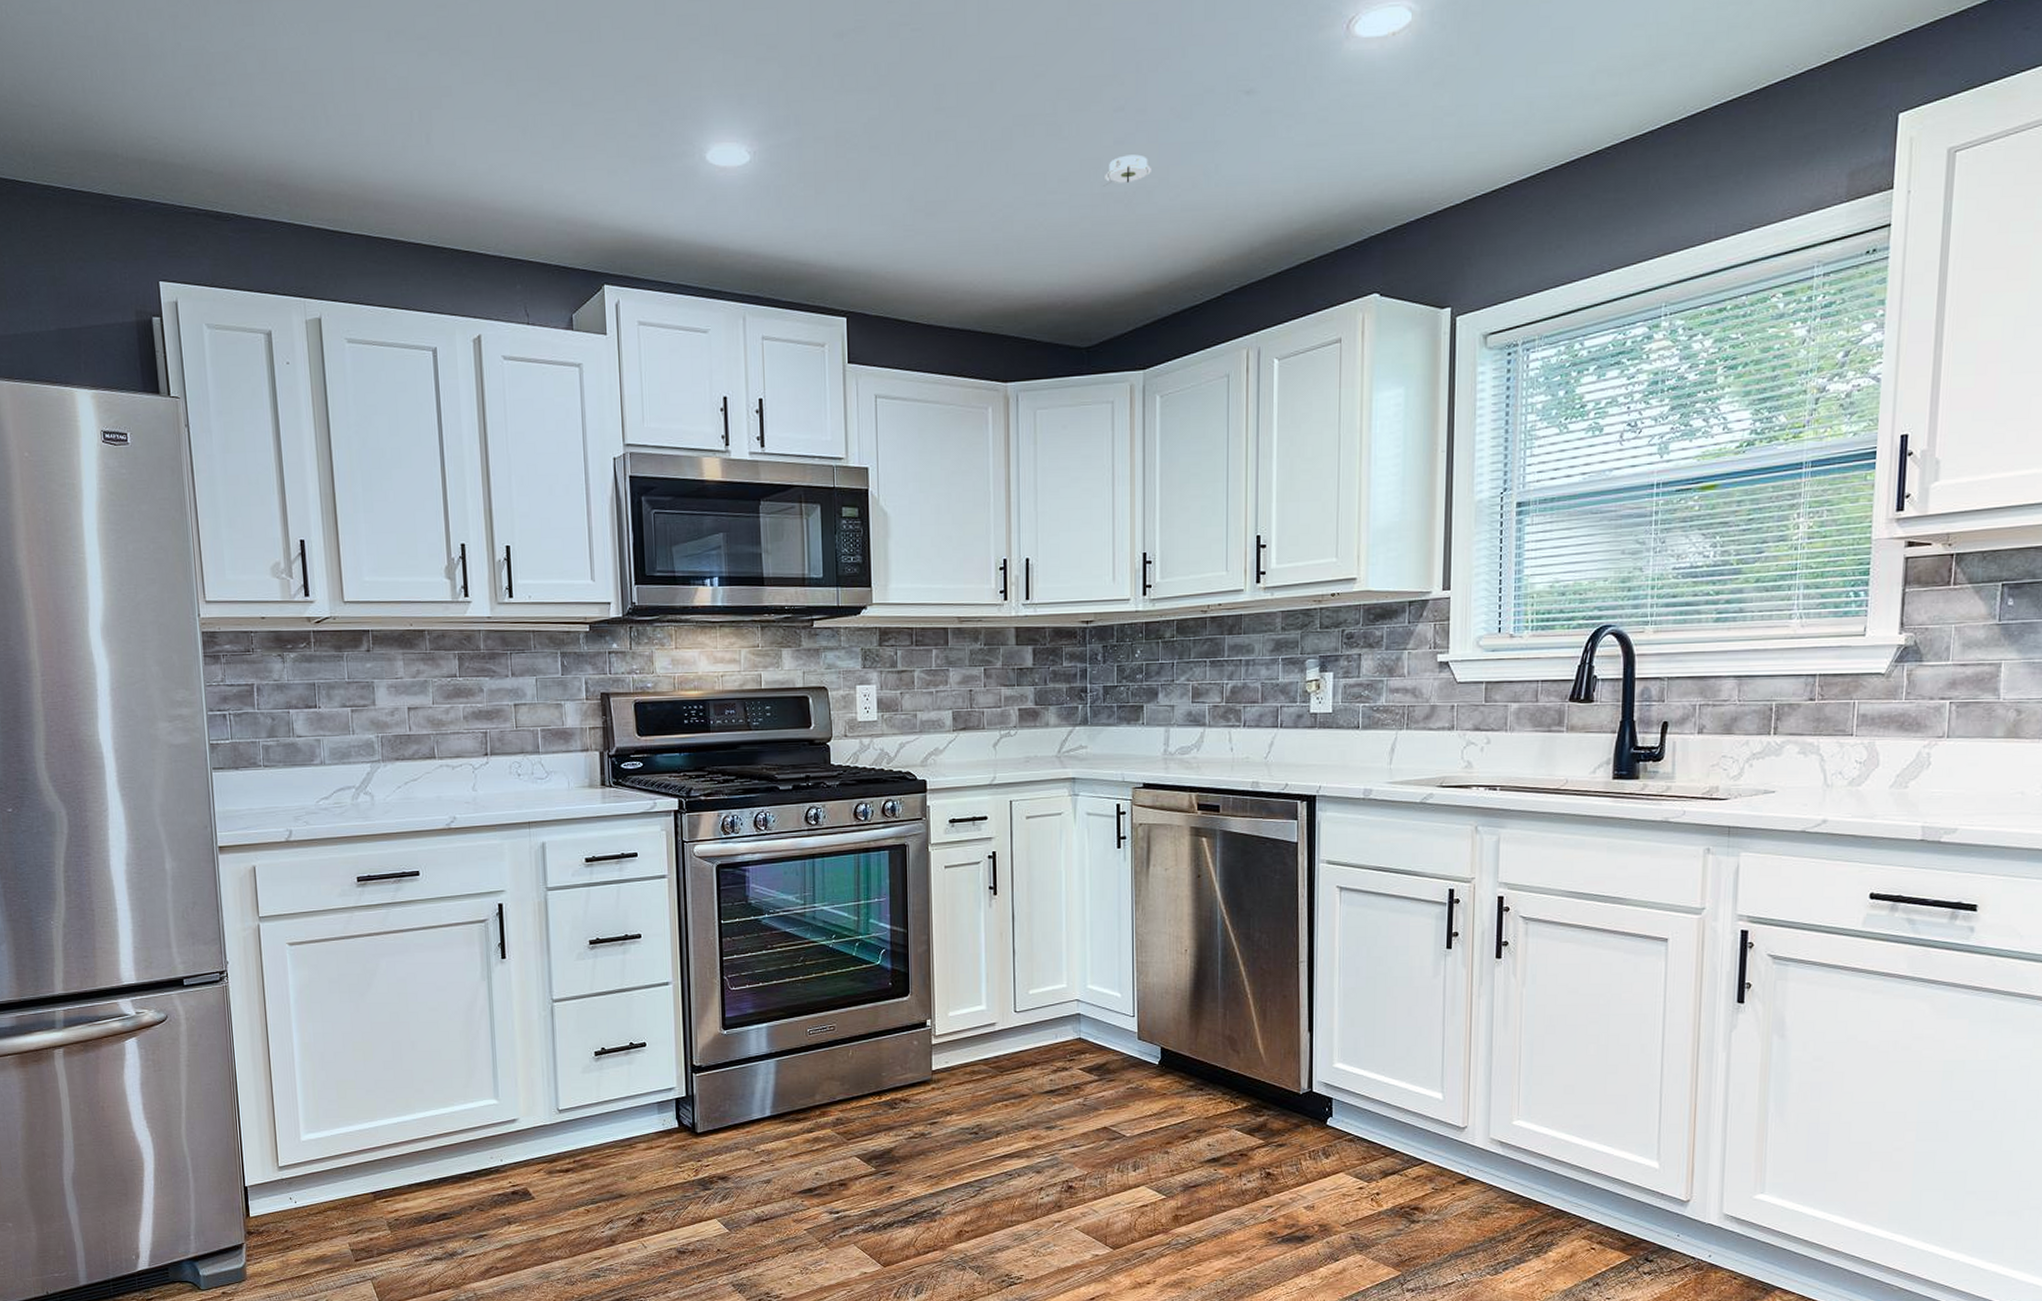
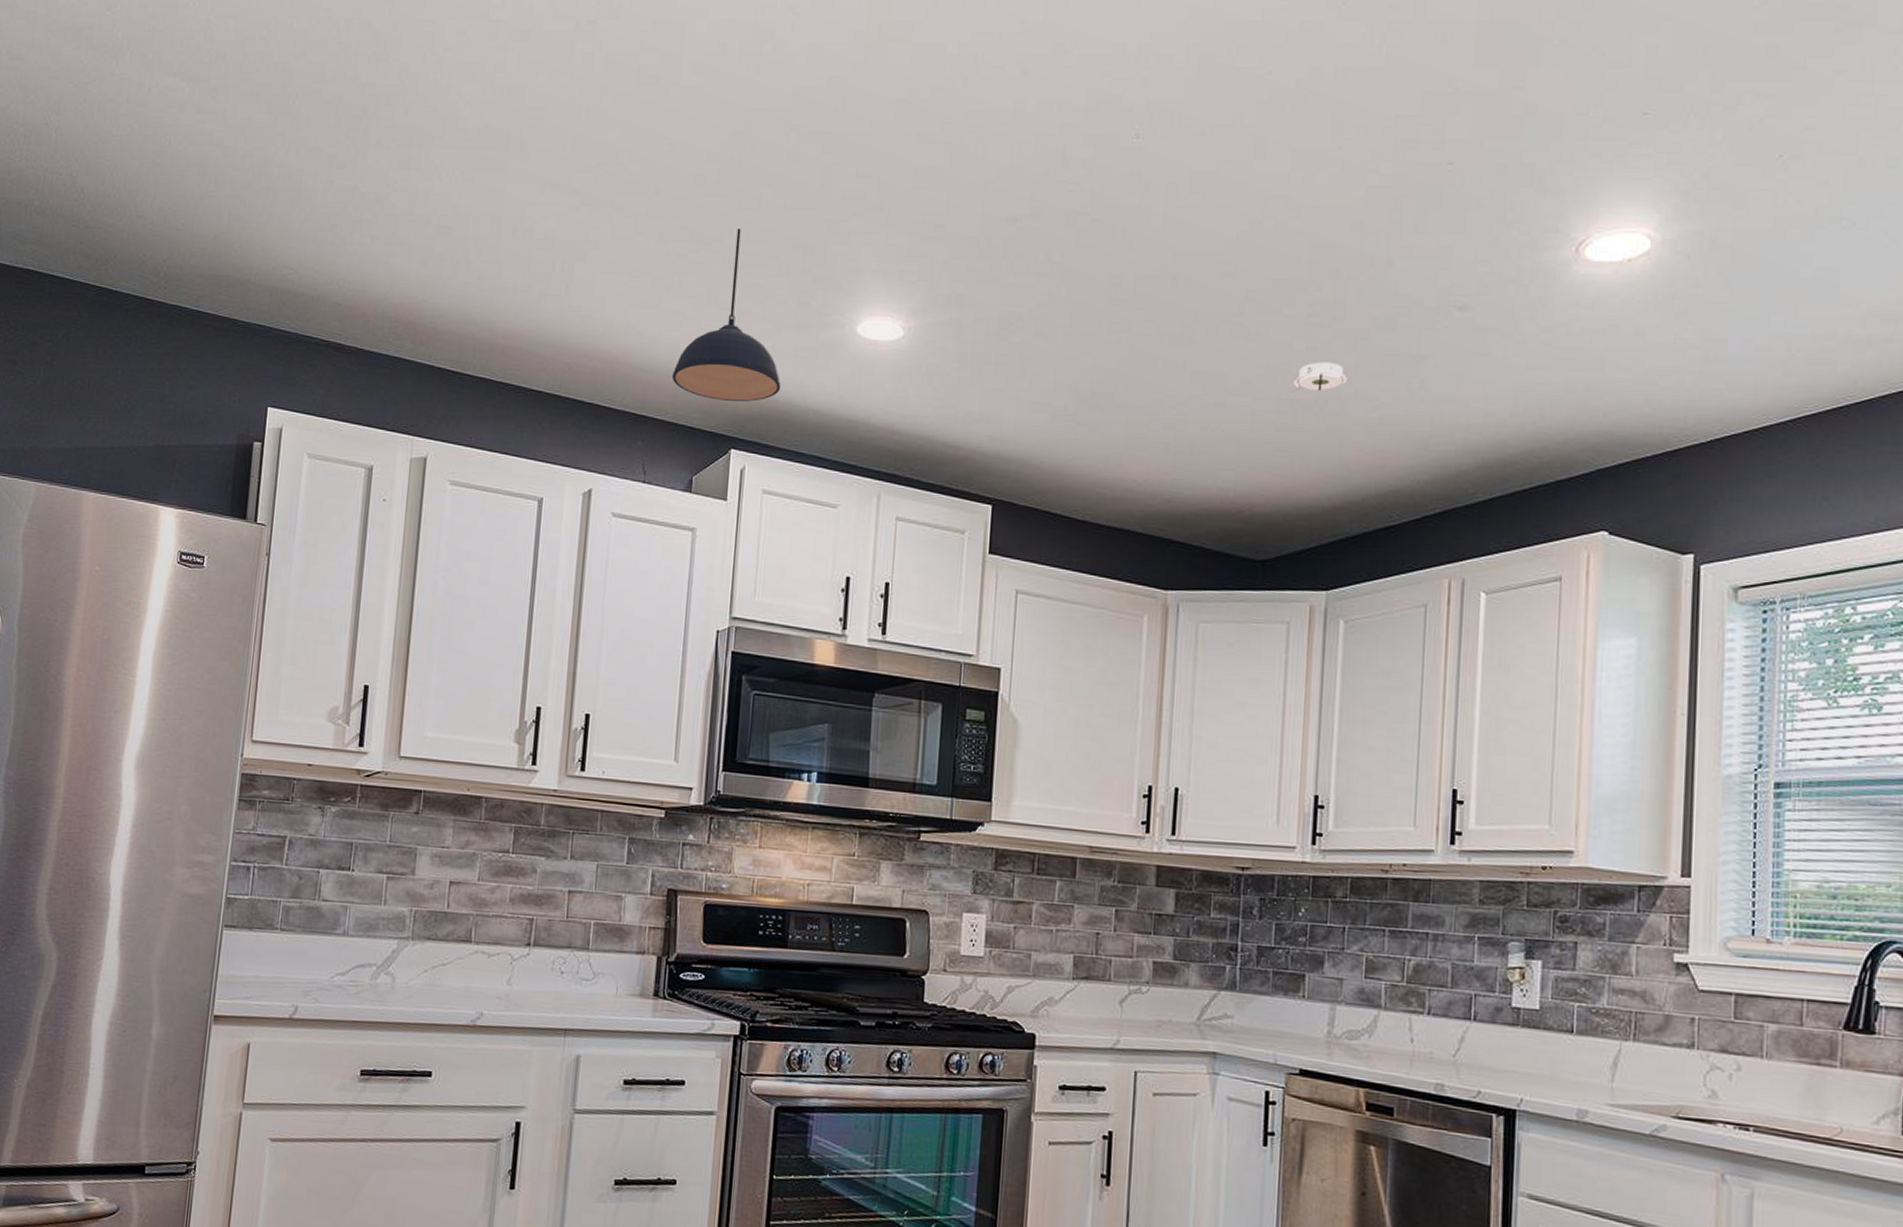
pendant light: none [539,64,643,239] -> present [671,229,781,402]

